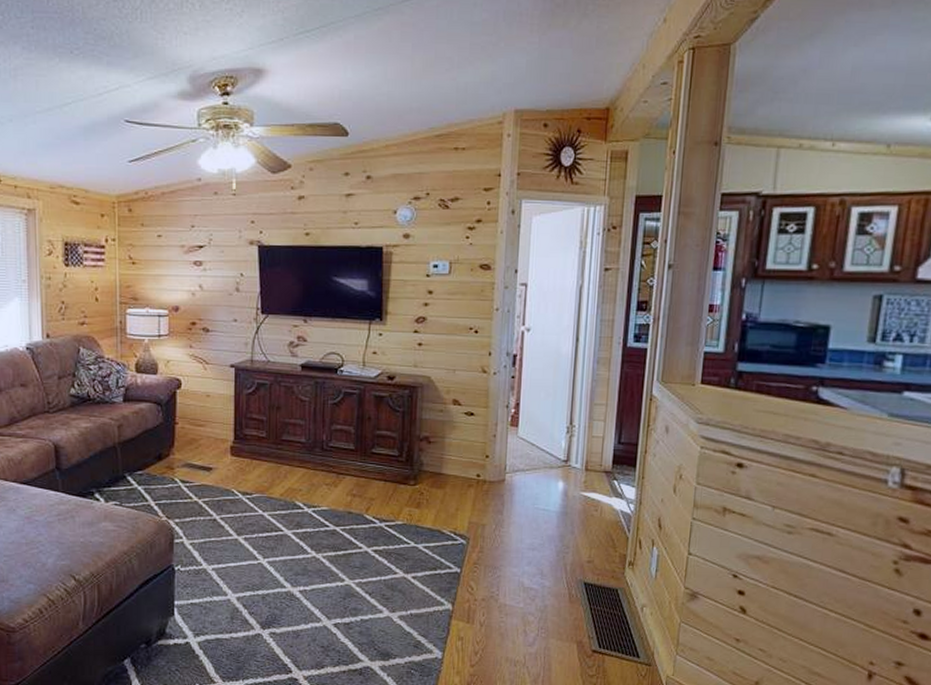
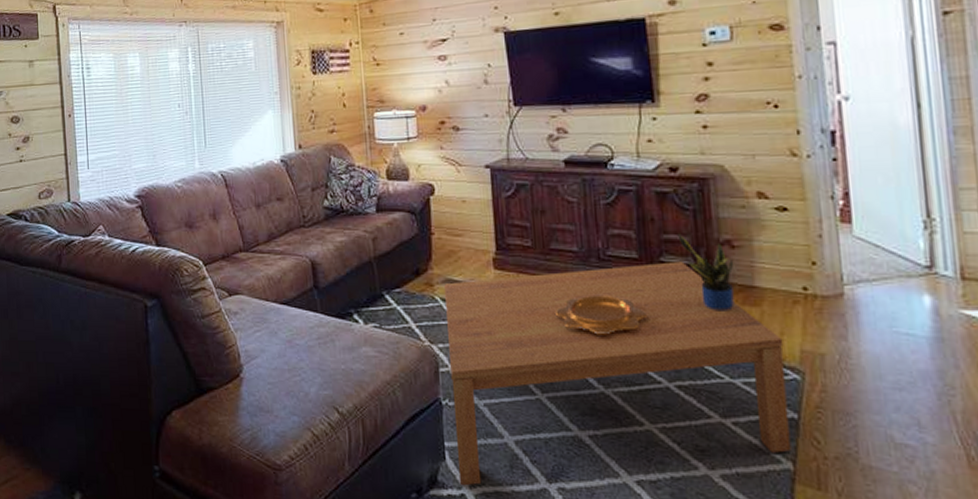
coffee table: none [184,453,457,636] -> present [444,261,791,486]
decorative bowl: none [282,478,358,511] -> present [556,294,648,335]
potted plant: none [388,430,429,493] -> present [677,233,735,311]

